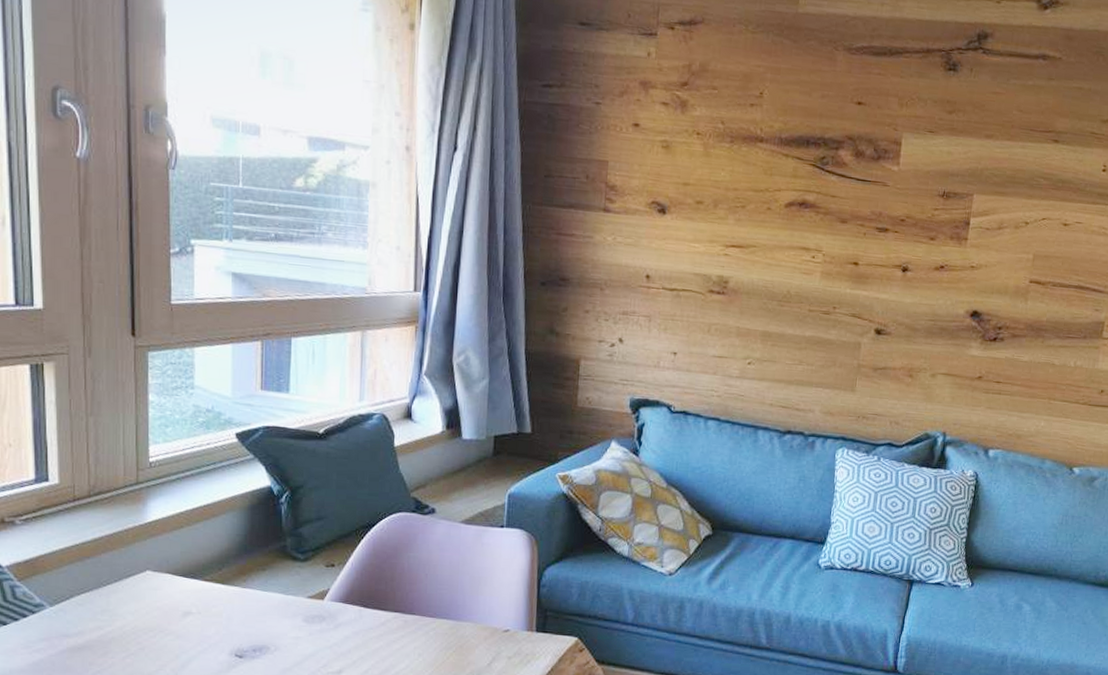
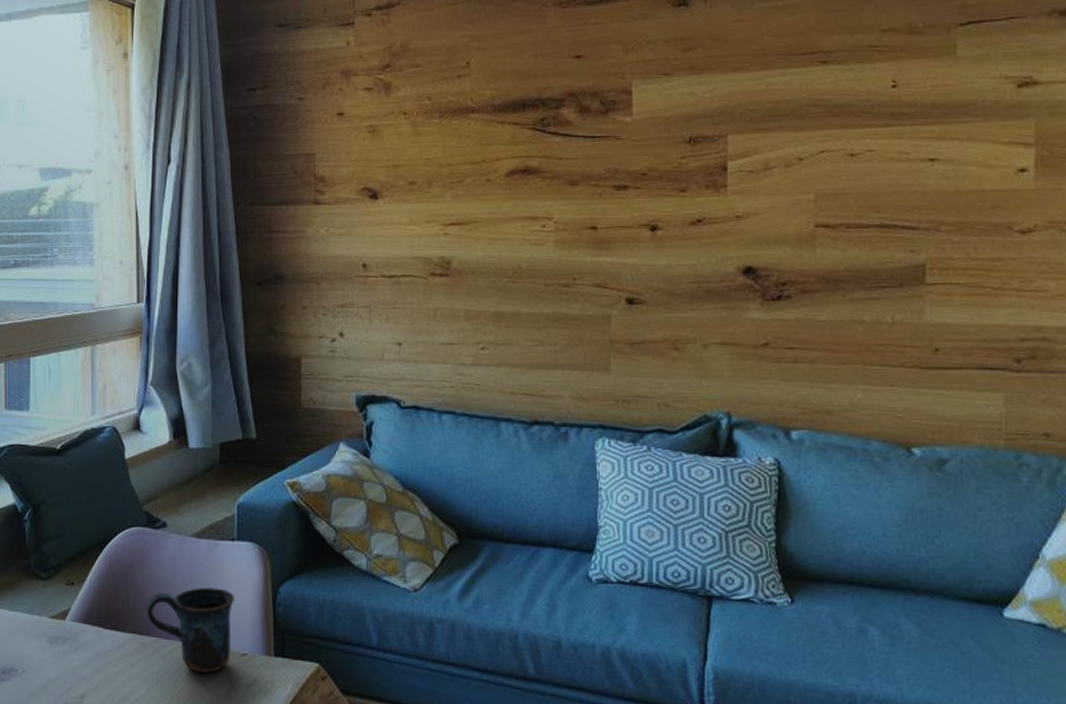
mug: none [410,570,500,647] -> present [146,587,234,673]

